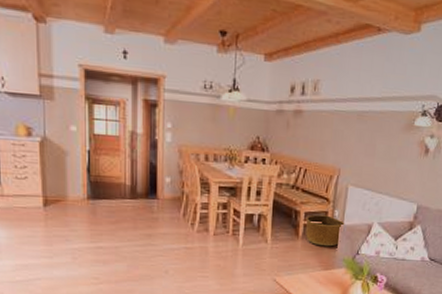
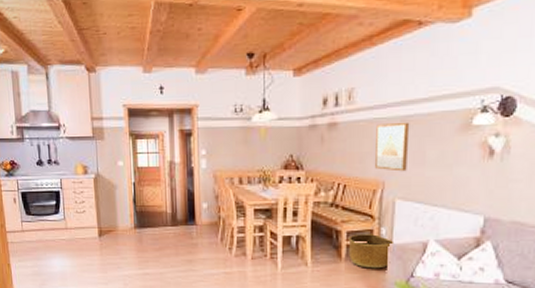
wall art: none [332,116,365,161] -> present [374,121,410,172]

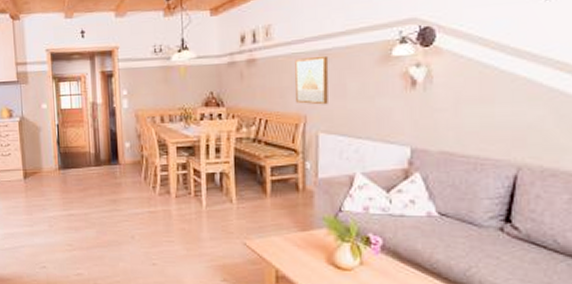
basket: present [348,234,395,269] -> none [272,168,320,204]

